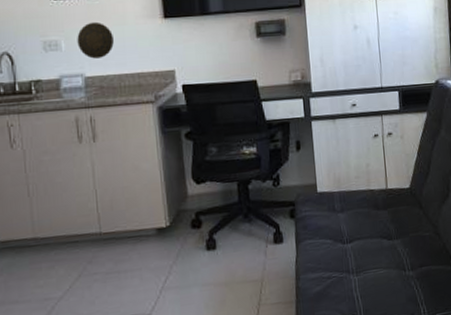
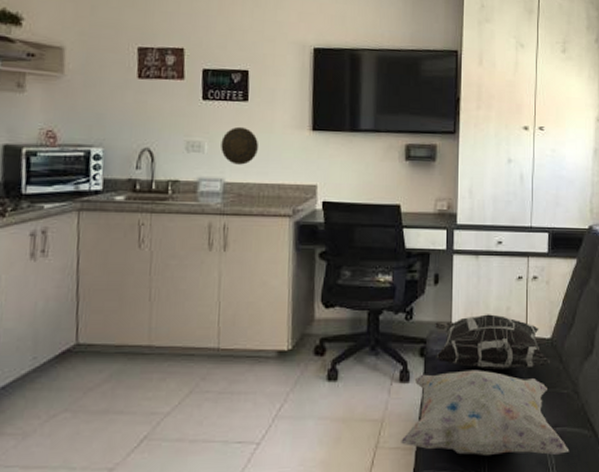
decorative pillow: none [281,224,436,302] -> present [401,370,570,456]
decorative pillow: none [301,172,412,223] -> present [435,314,551,371]

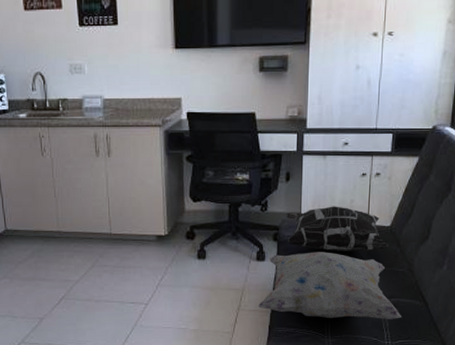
decorative plate: present [221,126,258,165] -> none [98,48,129,83]

